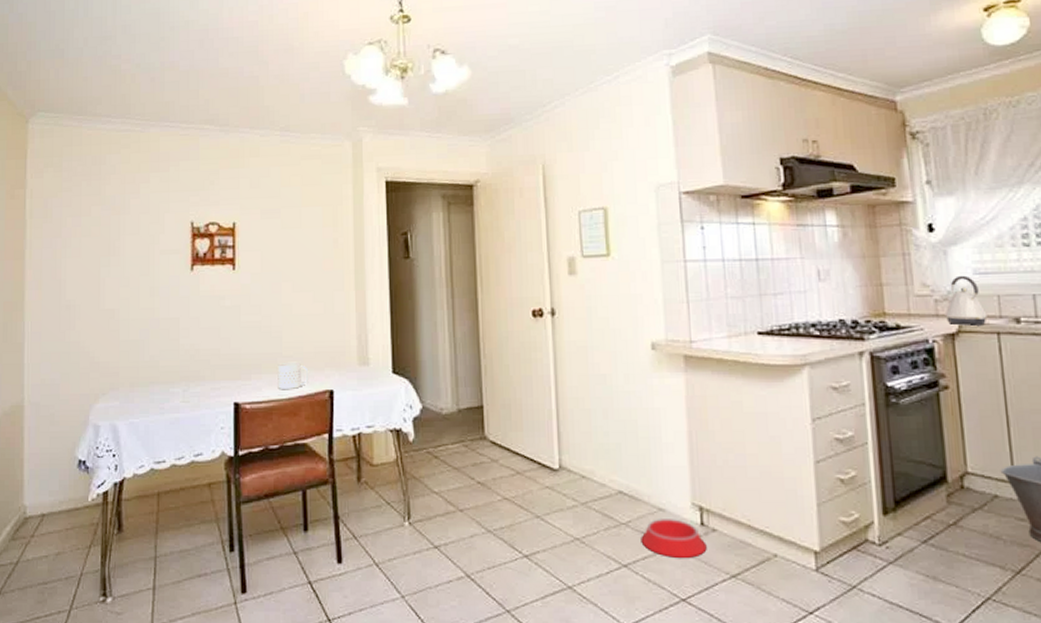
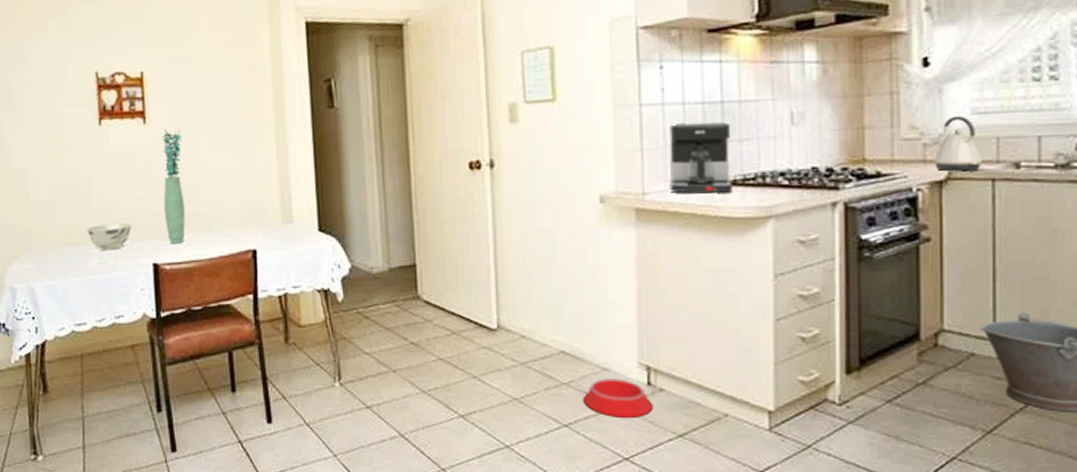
bowl: none [171,363,217,391] -> present [85,223,133,252]
vase: none [247,275,269,385] -> present [162,129,186,246]
mug: present [277,361,309,390] -> none [196,220,230,250]
coffee maker: none [712,277,770,342] -> present [670,122,732,194]

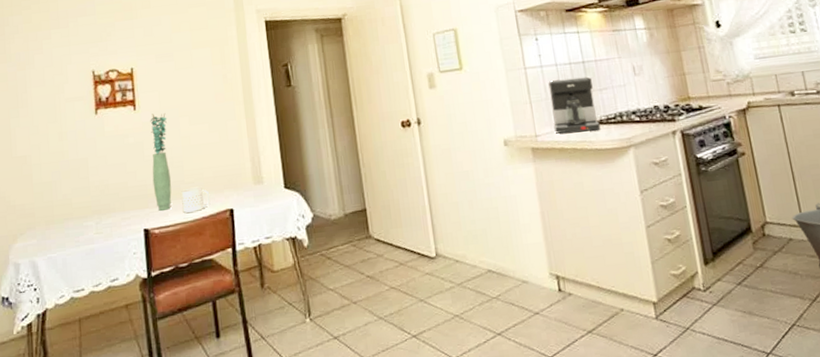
bowl: present [85,223,133,252] -> none [83,195,126,223]
mug: none [196,220,230,250] -> present [181,186,211,214]
pet bowl: present [583,379,653,418] -> none [510,288,566,322]
kettle: present [933,115,982,172] -> none [736,60,769,103]

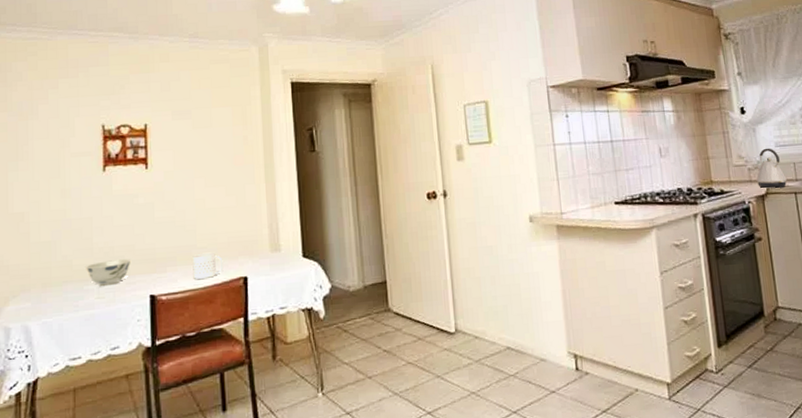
bowl: none [83,195,126,223] -> present [85,259,132,287]
vase: present [150,113,172,212] -> none [162,173,183,277]
coffee maker: present [549,76,601,134] -> none [577,156,625,212]
kettle: none [736,60,769,103] -> present [756,148,787,189]

